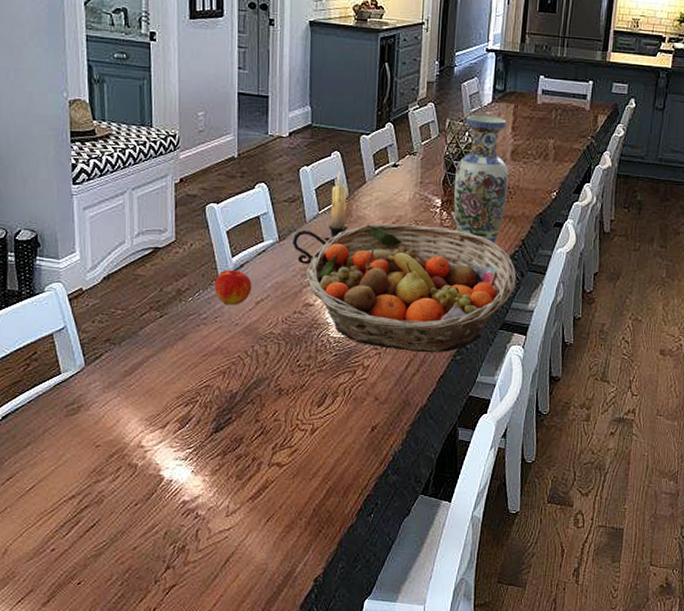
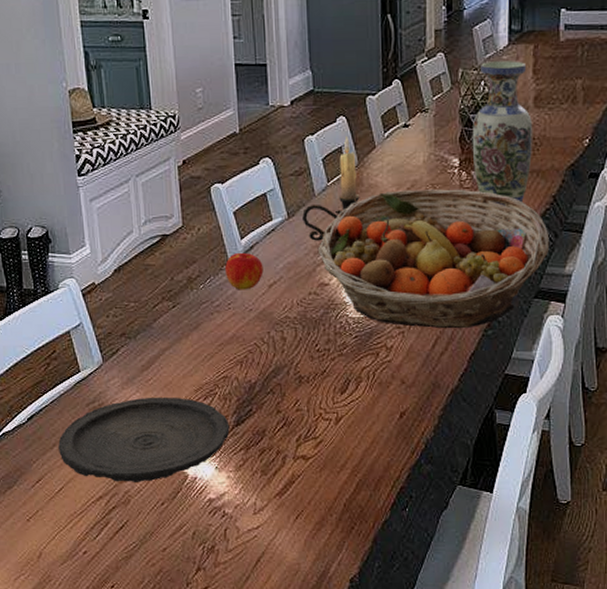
plate: none [33,401,209,483] -> present [58,397,230,482]

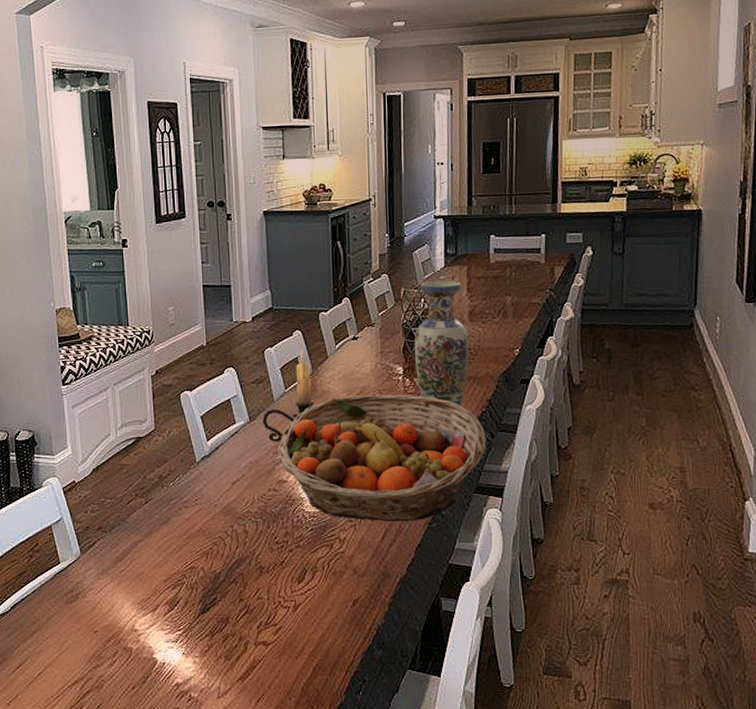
plate: present [58,397,230,482] -> none [38,586,196,667]
apple: present [225,252,264,290] -> none [193,452,228,487]

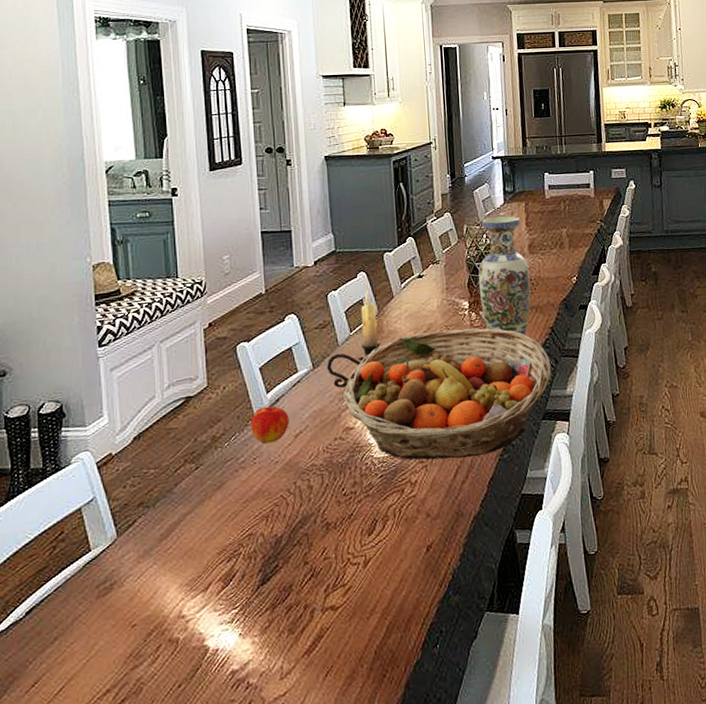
apple: none [193,452,228,487] -> present [251,406,289,444]

